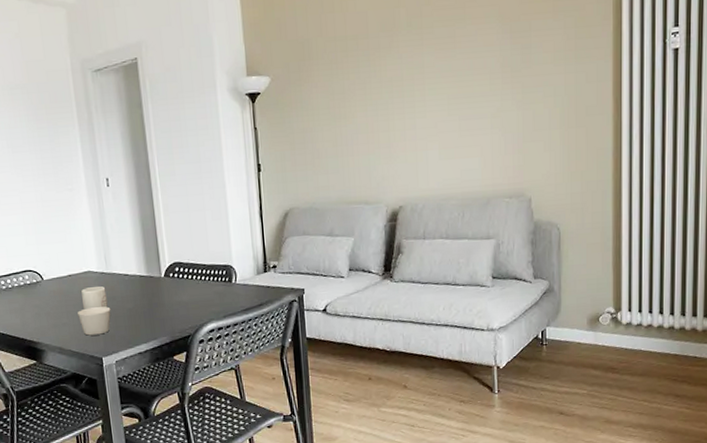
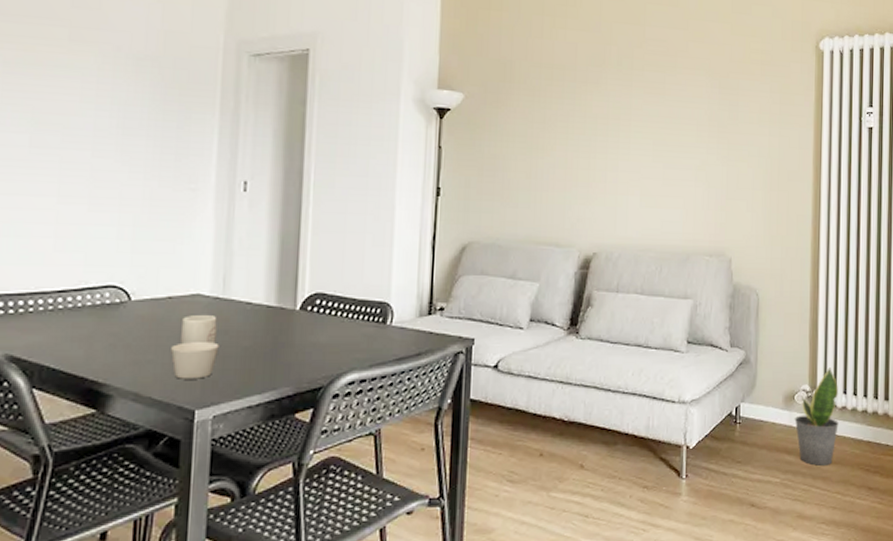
potted plant: none [599,290,644,378] -> present [794,367,839,466]

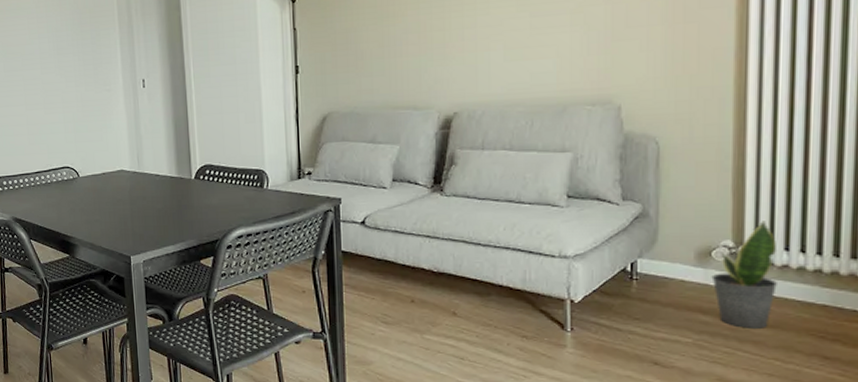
candle: present [171,342,219,379] -> none [109,206,141,233]
mug: present [179,315,217,346] -> none [113,186,138,209]

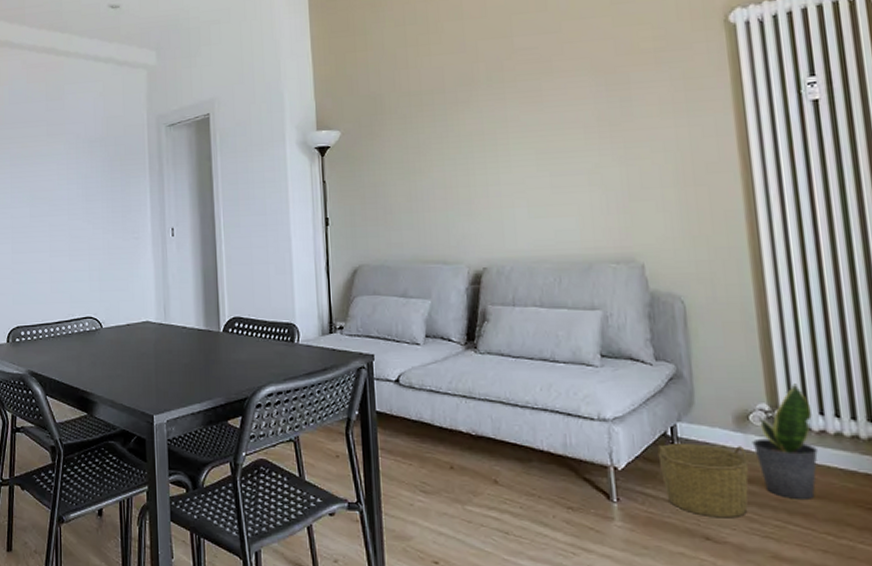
basket: none [615,279,706,346] -> present [657,444,749,519]

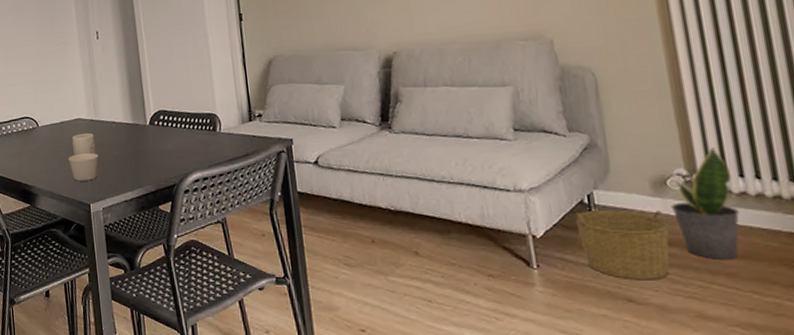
candle: none [133,360,166,390] -> present [68,153,99,181]
mug: none [137,338,163,363] -> present [72,133,96,157]

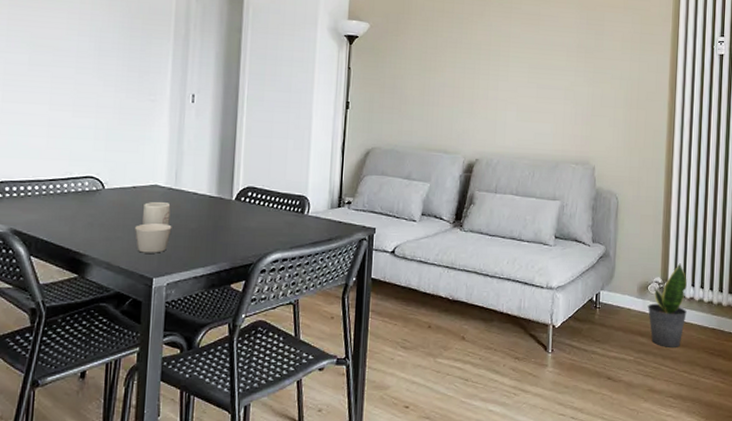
basket: present [574,210,670,281] -> none [584,307,643,363]

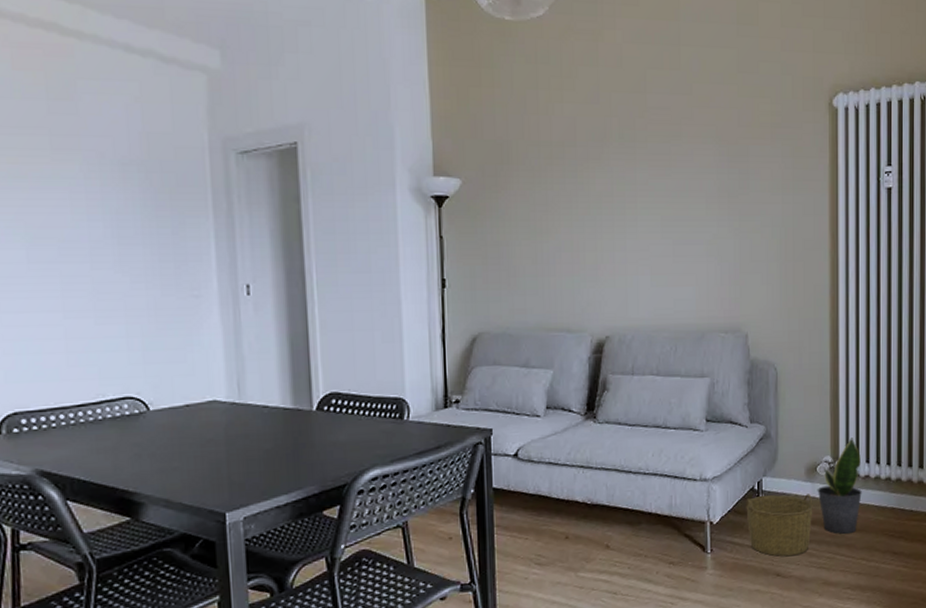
candle: present [135,223,172,253] -> none [195,446,242,484]
mug: present [141,202,171,226] -> none [201,421,238,452]
basket: none [584,307,643,363] -> present [746,494,813,557]

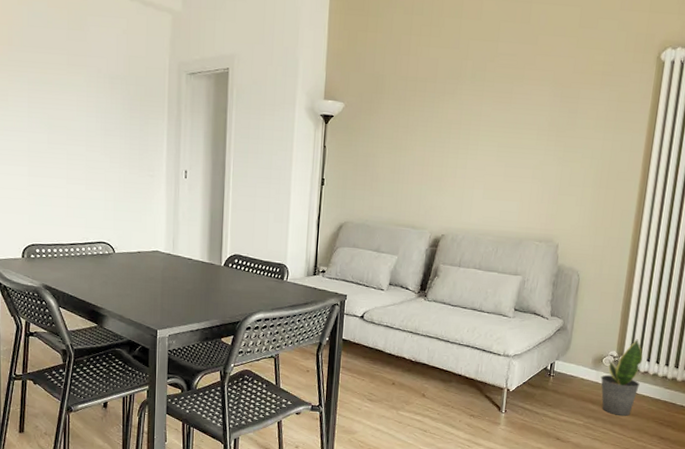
basket: present [746,494,813,557] -> none [538,375,596,427]

